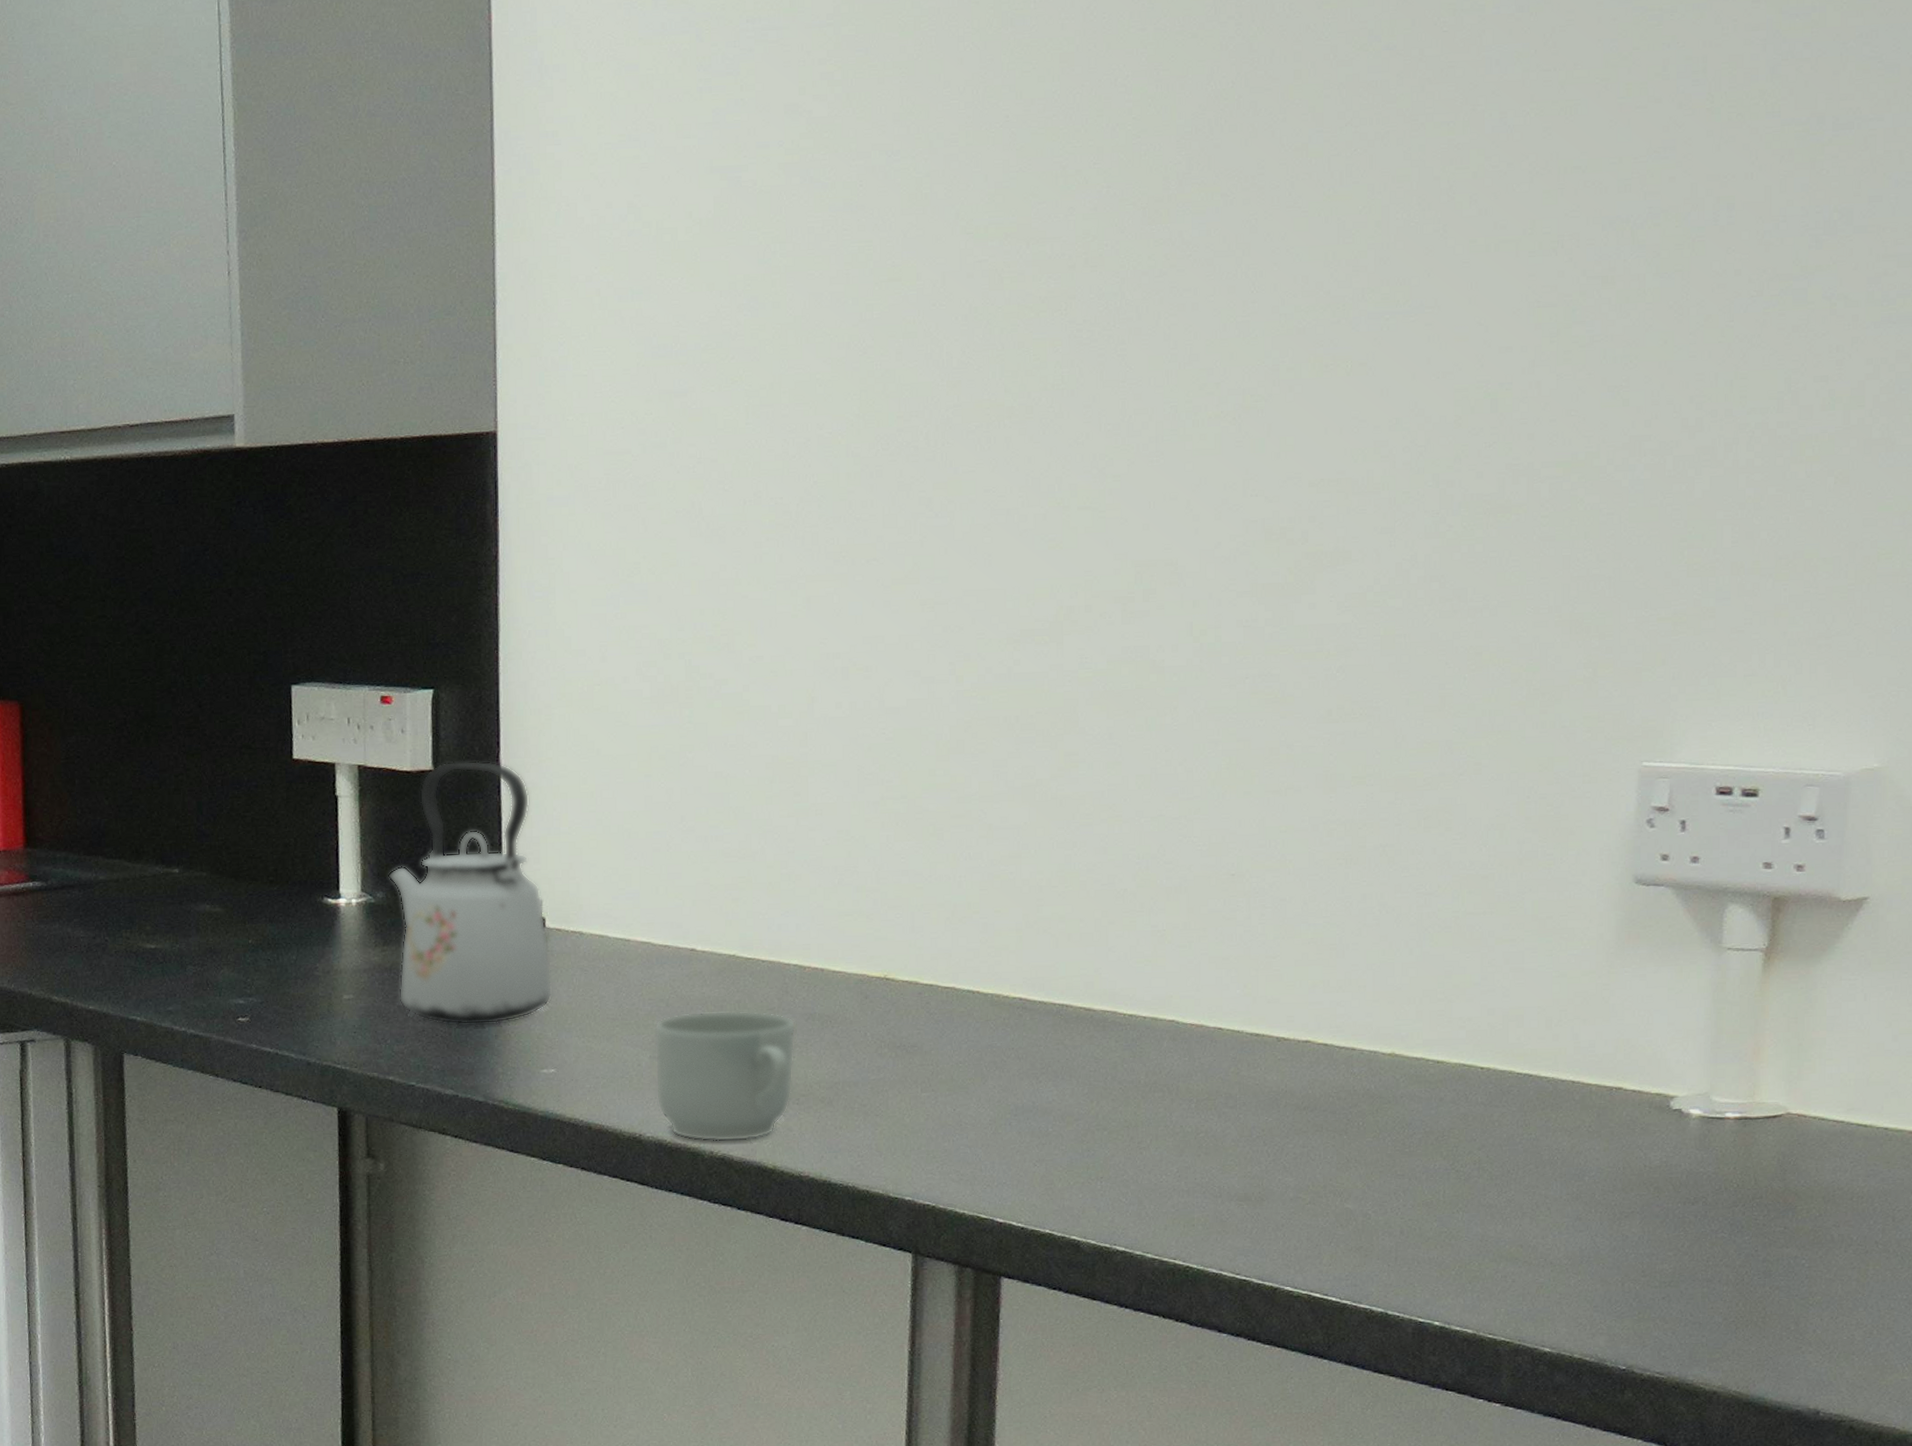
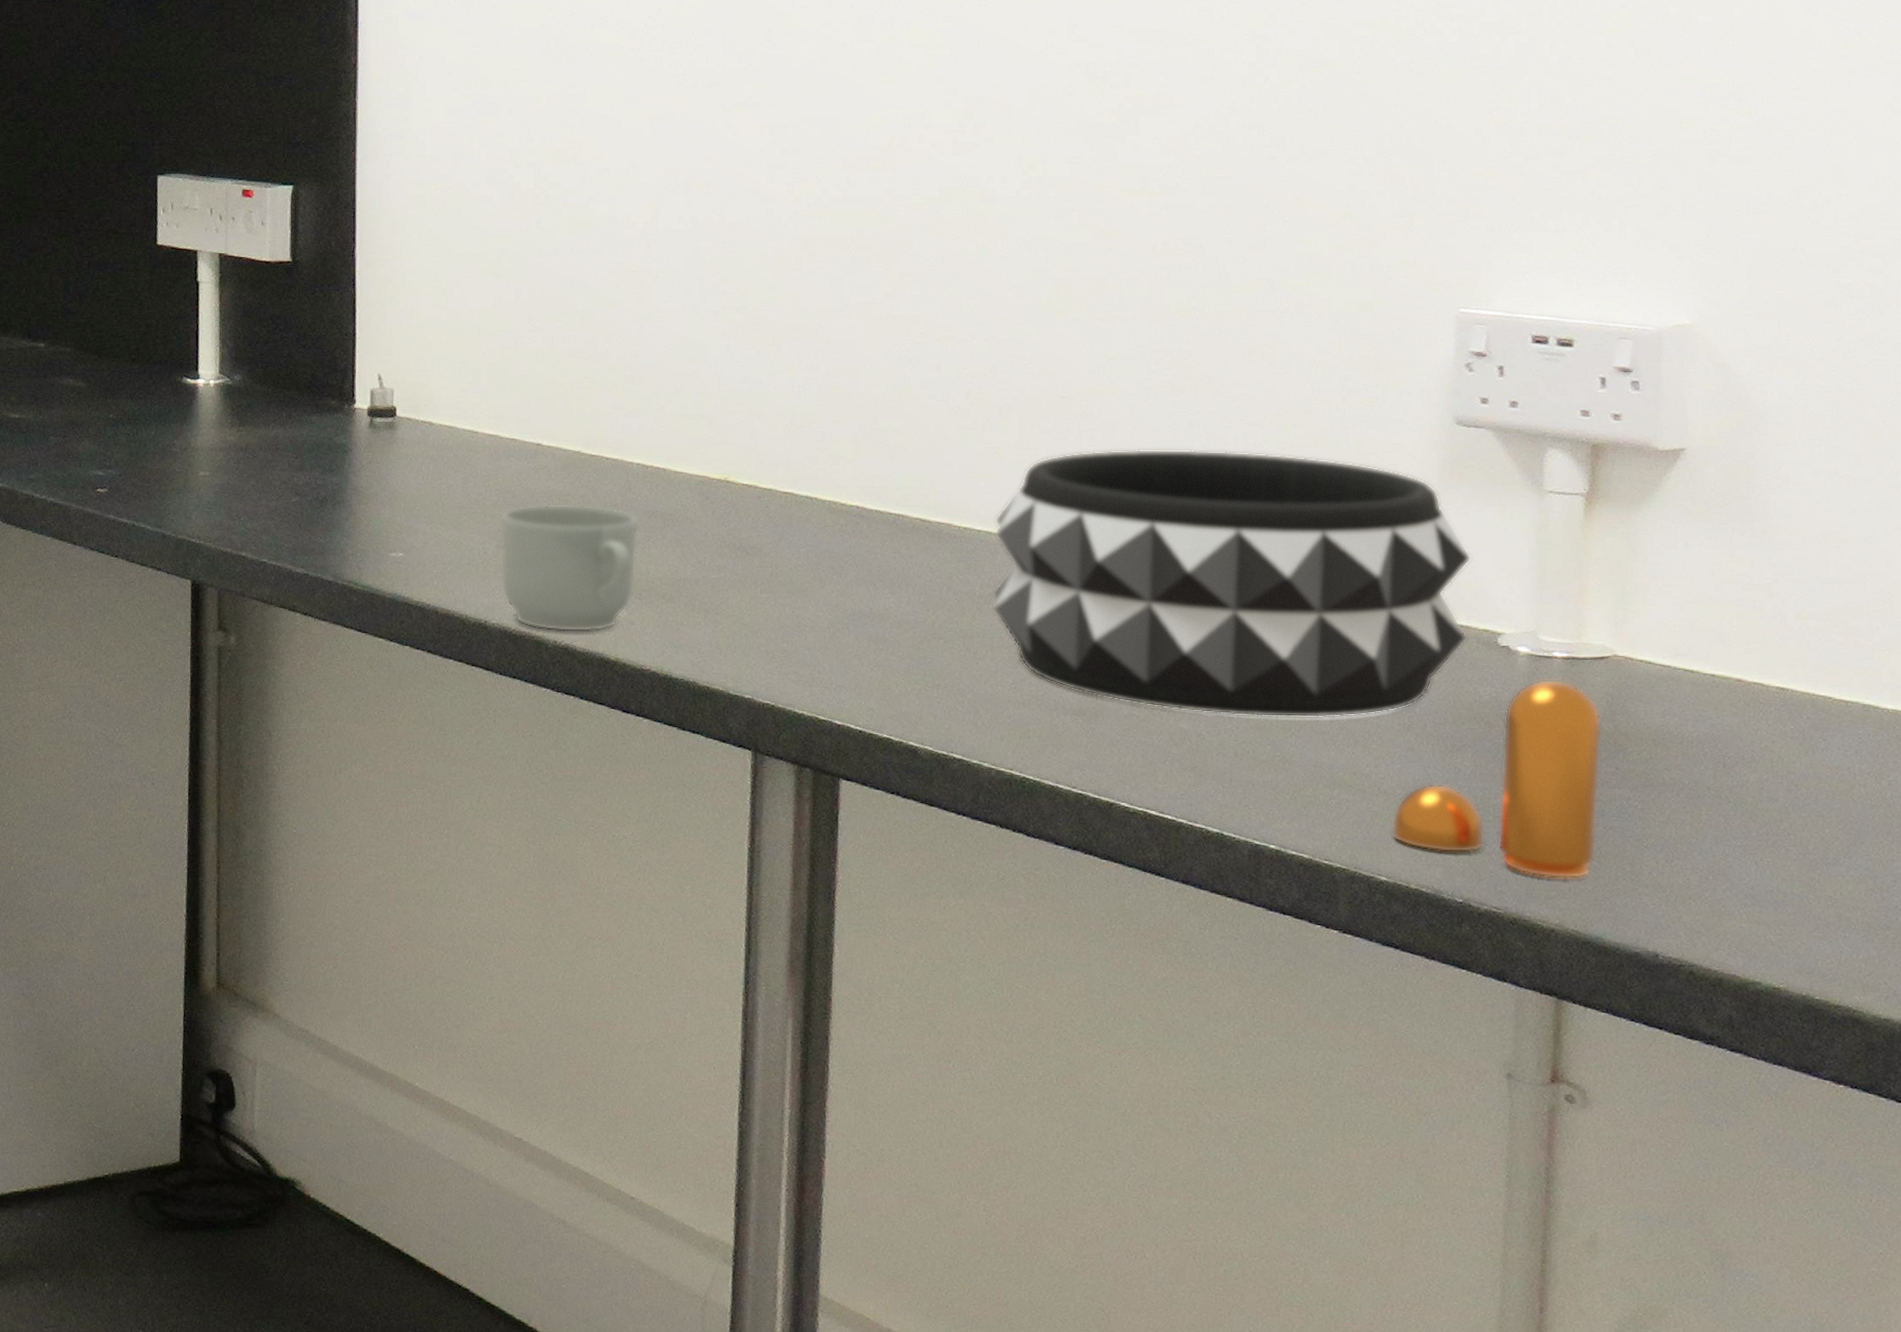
kettle: present [388,760,553,1025] -> none [245,254,402,507]
decorative bowl: none [1157,922,1647,1194] -> present [992,449,1472,718]
pepper shaker: none [1556,1140,1773,1341] -> present [1391,679,1603,879]

